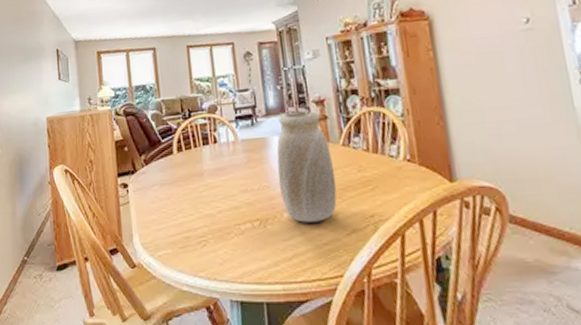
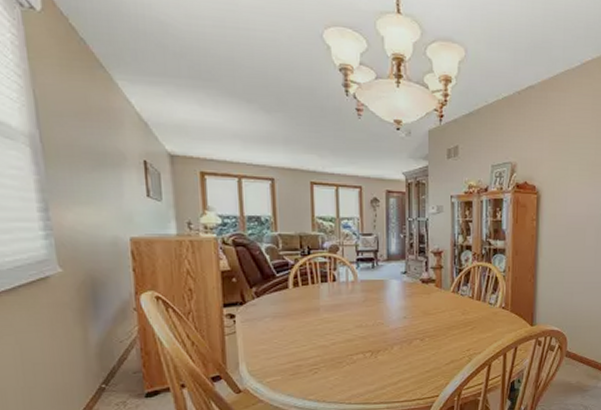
vase: present [276,111,337,223] -> none [392,260,443,354]

